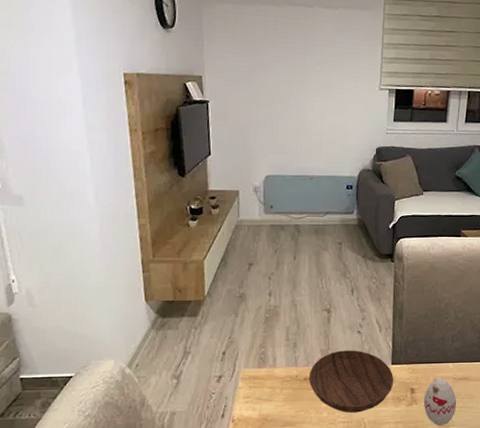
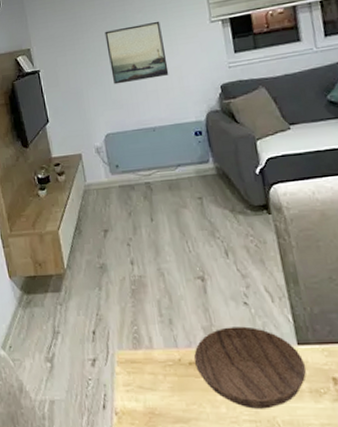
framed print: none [281,76,336,131] -> present [104,21,169,85]

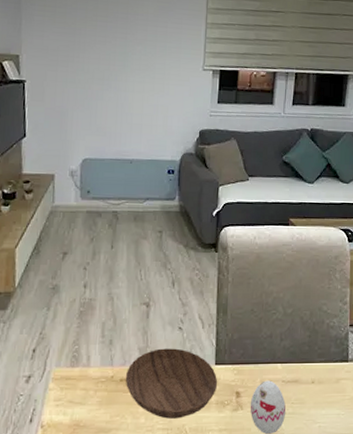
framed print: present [104,21,169,85] -> none [100,55,157,113]

